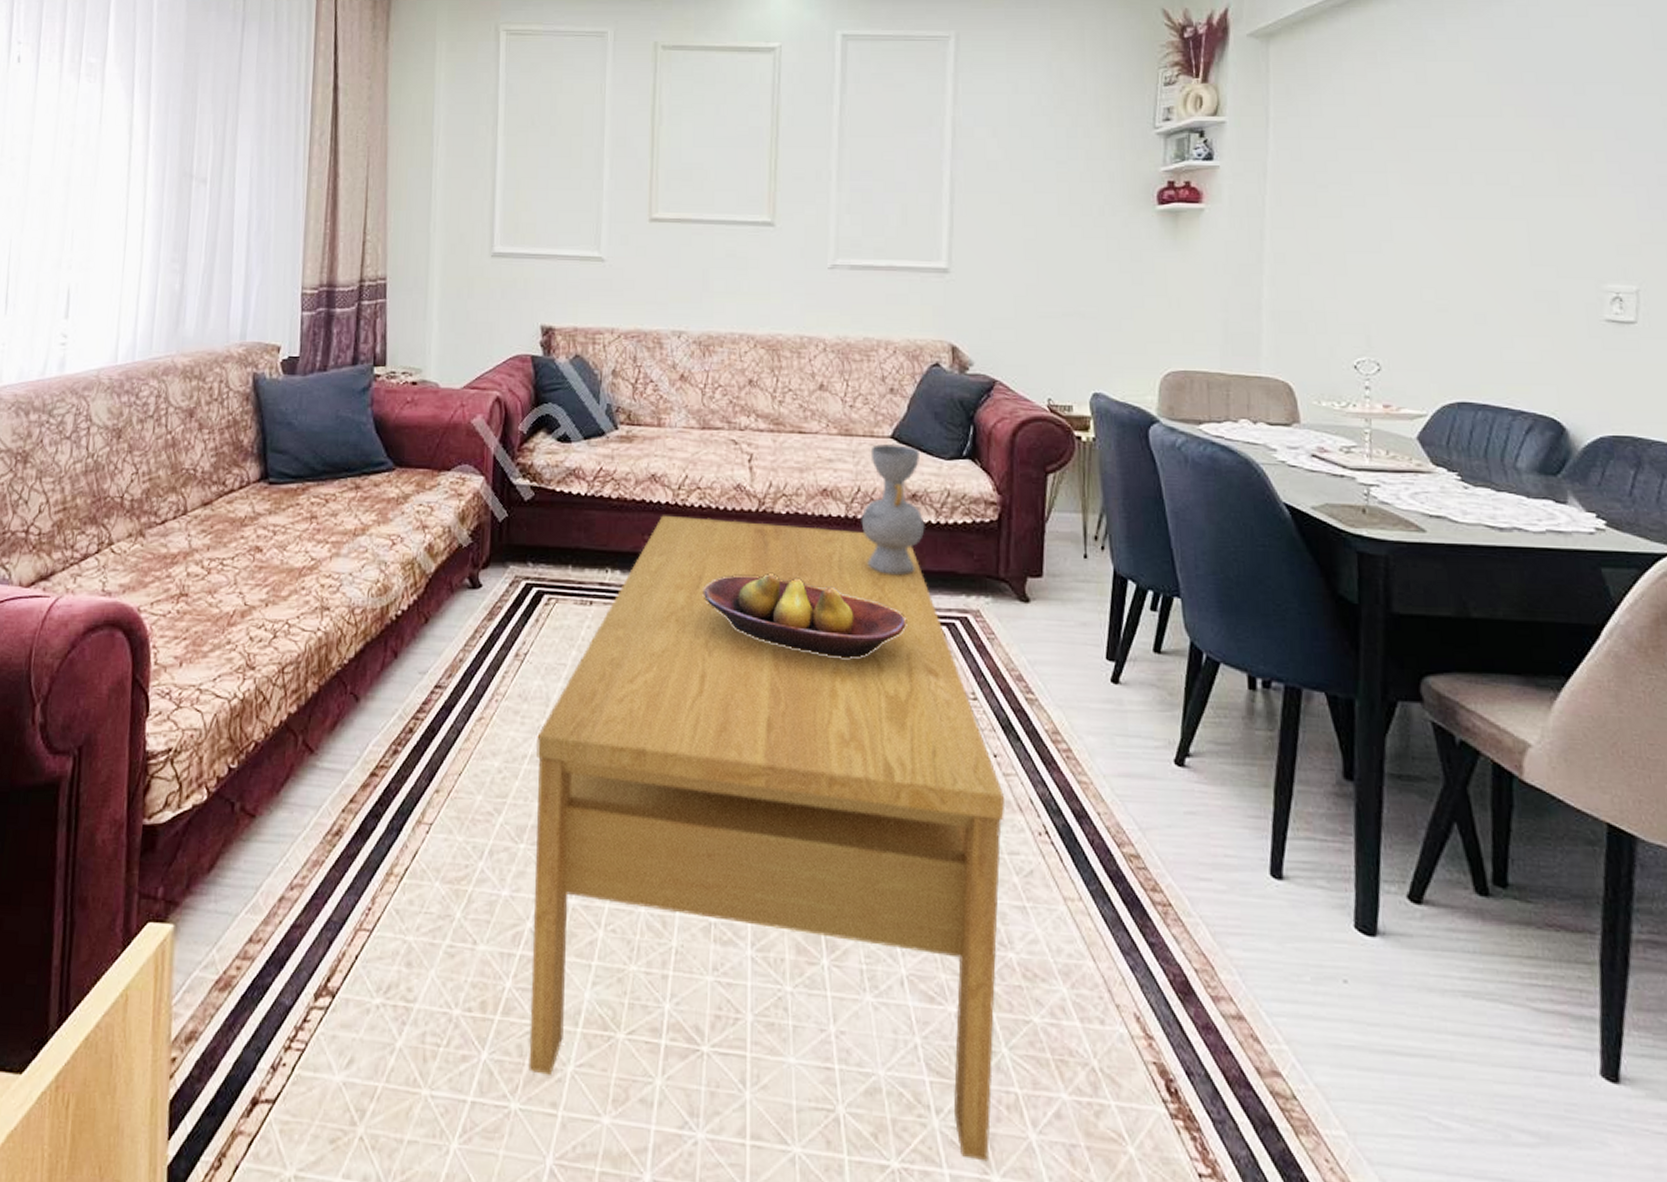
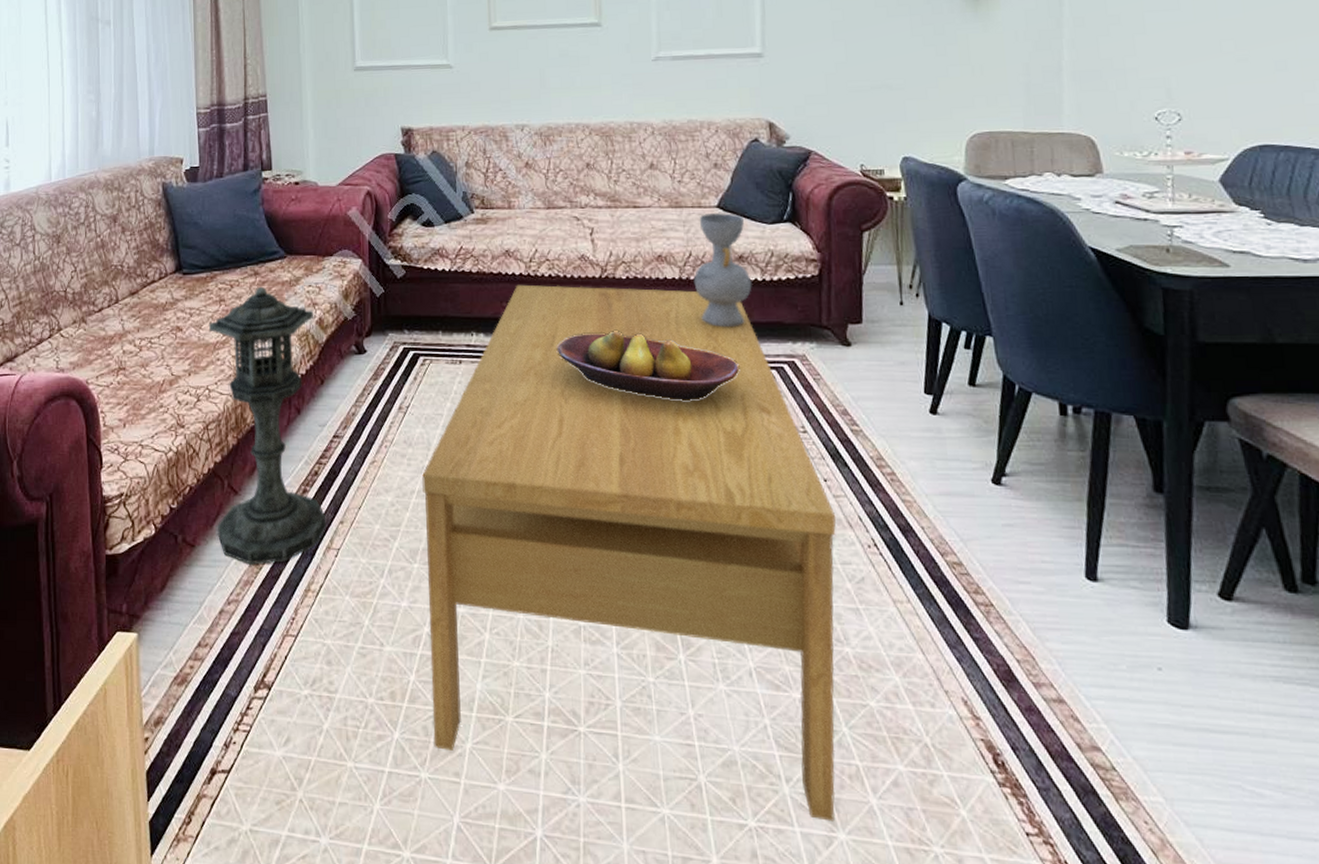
lantern: none [284,503,423,841] -> present [208,286,326,565]

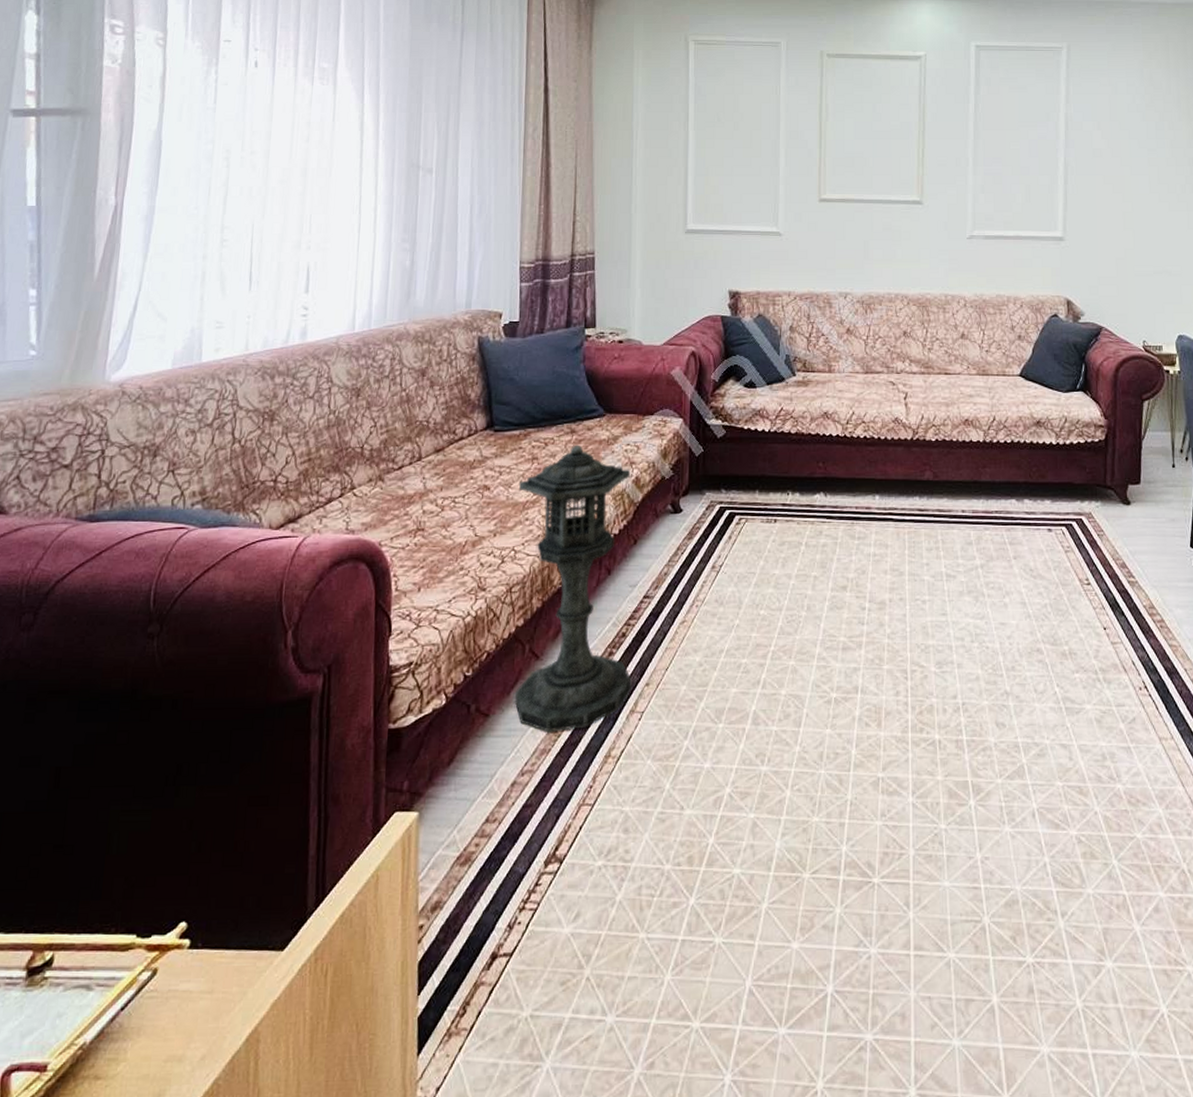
coffee table: present [422,284,836,822] -> none [730,445,1113,951]
fruit bowl: present [556,331,739,401] -> none [868,490,1033,556]
decorative vase: present [693,212,752,327] -> none [996,380,1048,487]

